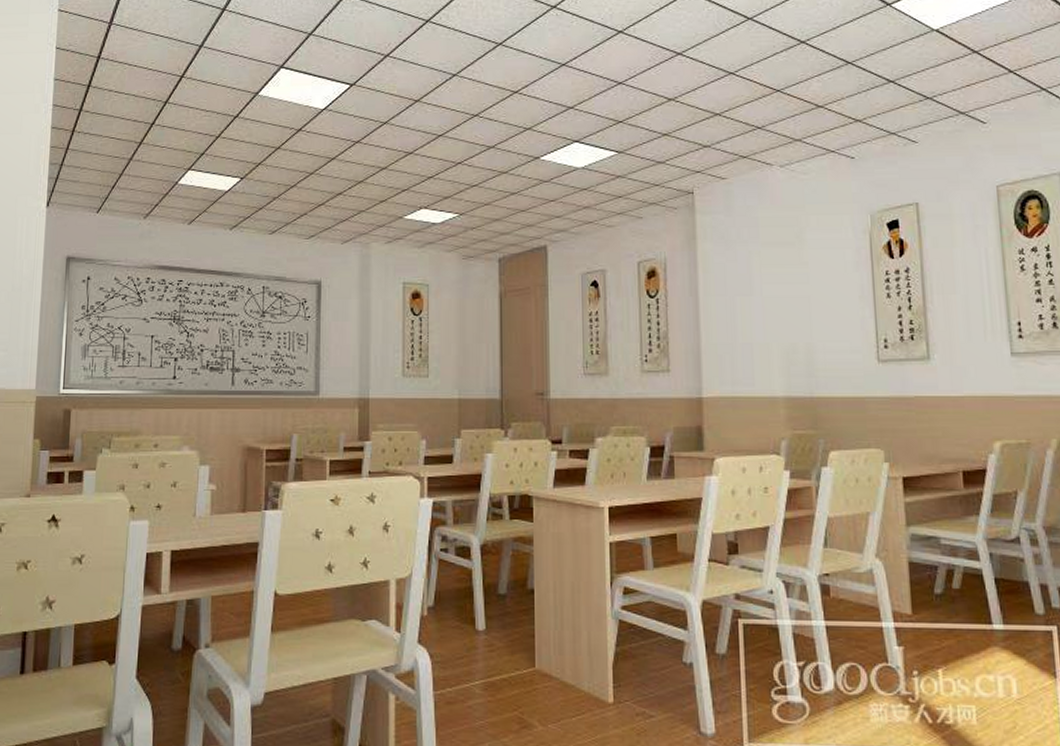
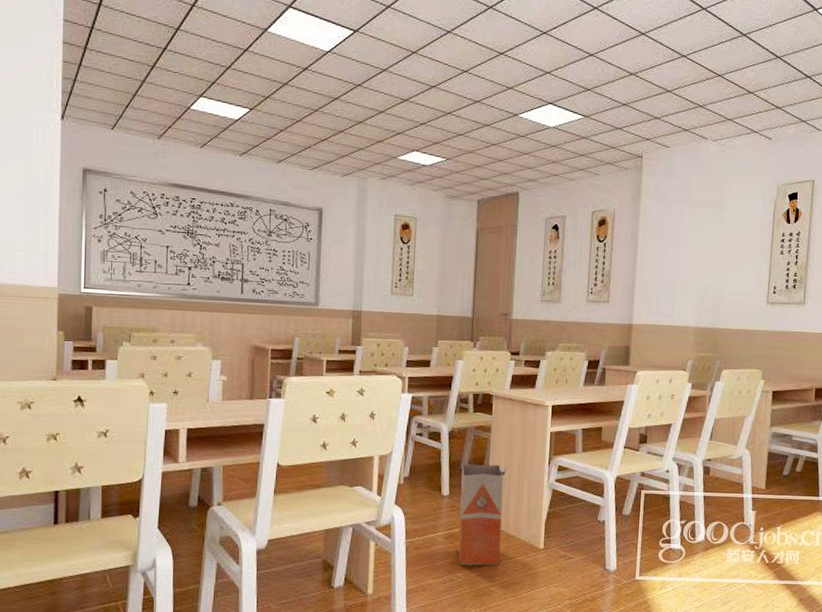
waste bin: none [499,587,558,728] -> present [458,464,508,566]

